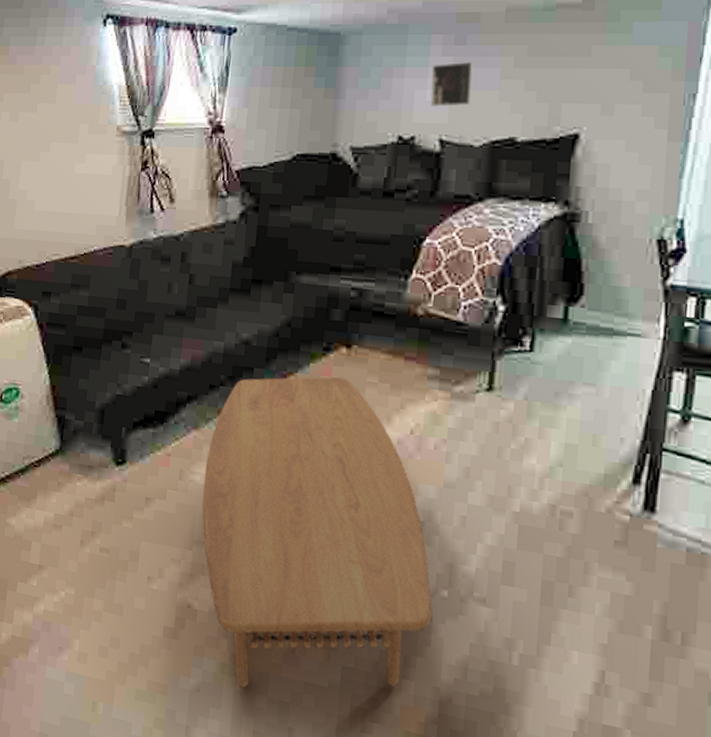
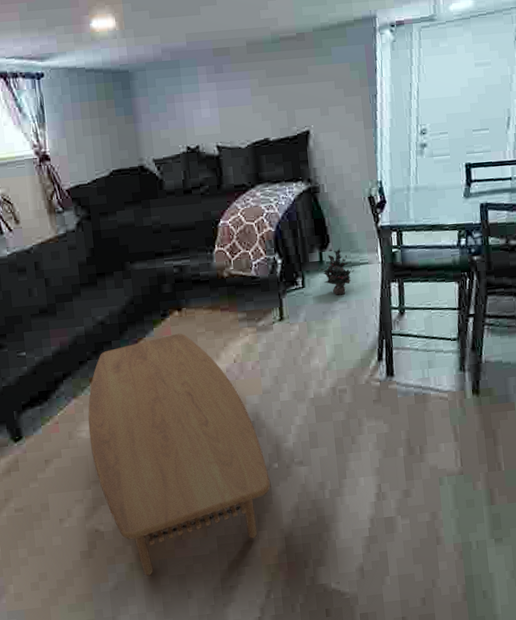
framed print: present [430,61,474,107] -> none [202,84,235,122]
decorative plant: none [559,304,616,374] -> present [318,247,354,295]

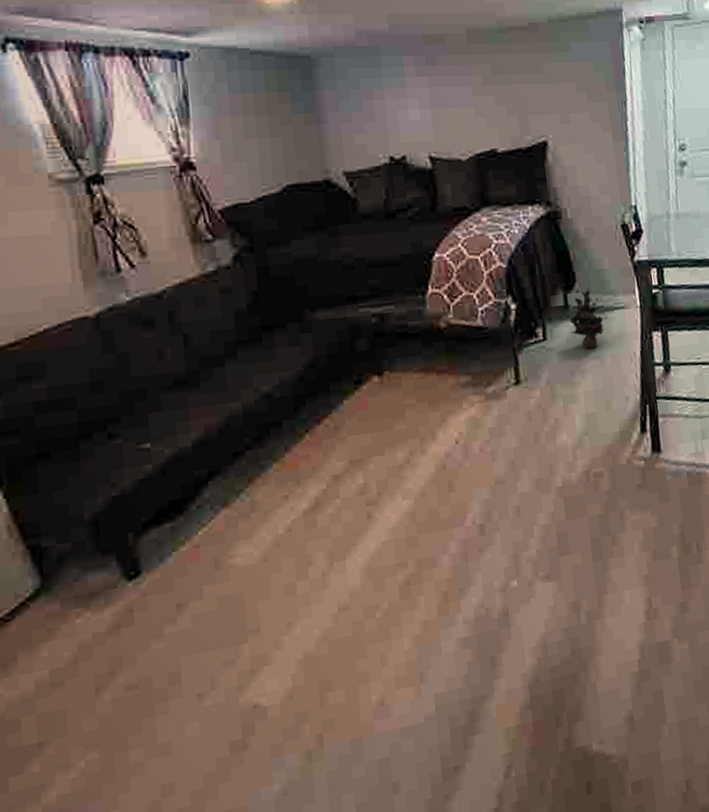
coffee table: present [88,333,270,576] -> none [245,406,508,768]

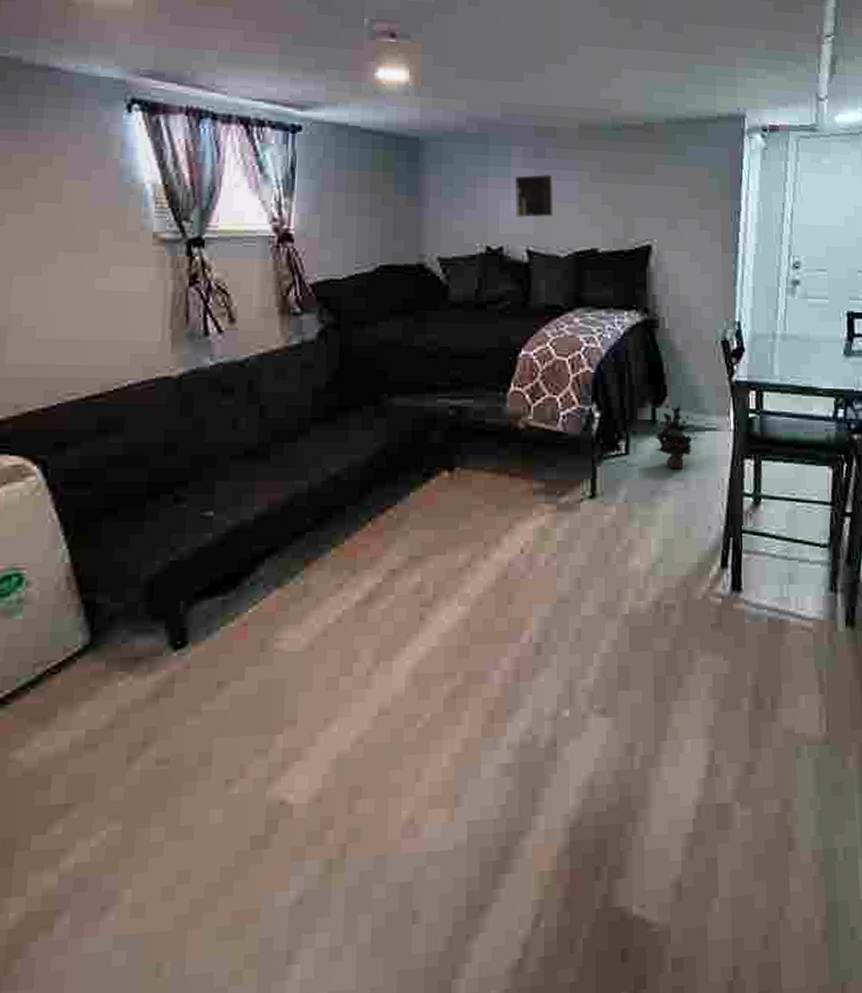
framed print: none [409,80,453,126] -> present [514,174,555,218]

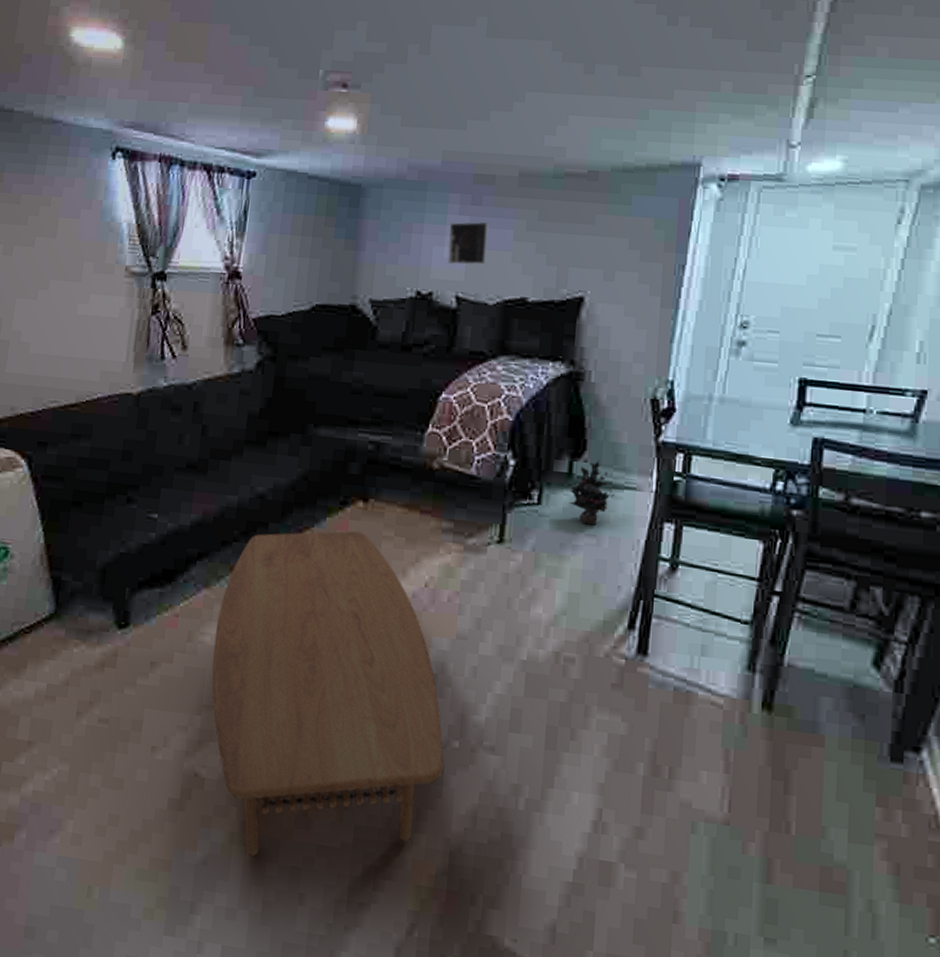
coffee table: none [292,503,555,883] -> present [212,530,444,857]

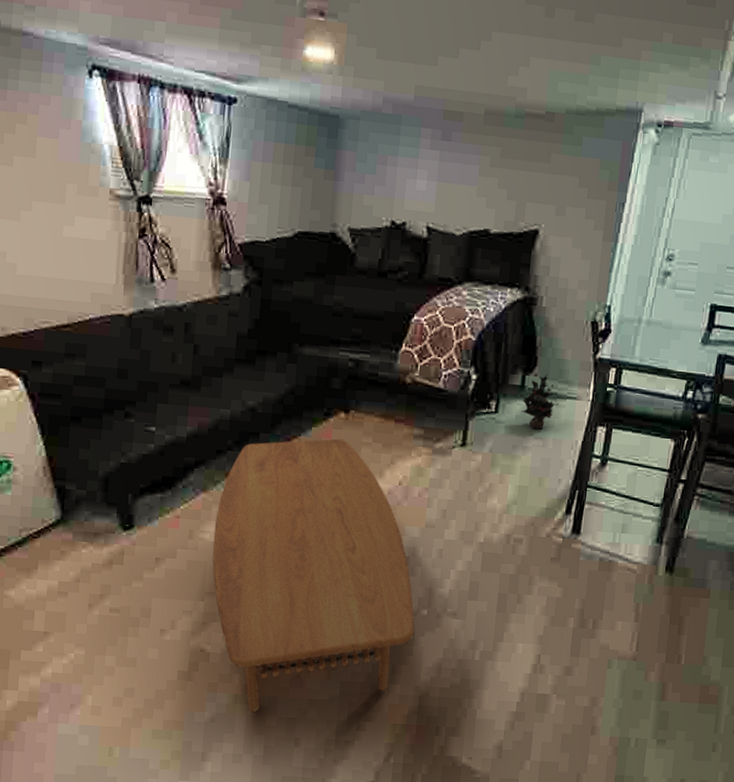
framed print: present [447,221,489,265] -> none [419,156,457,198]

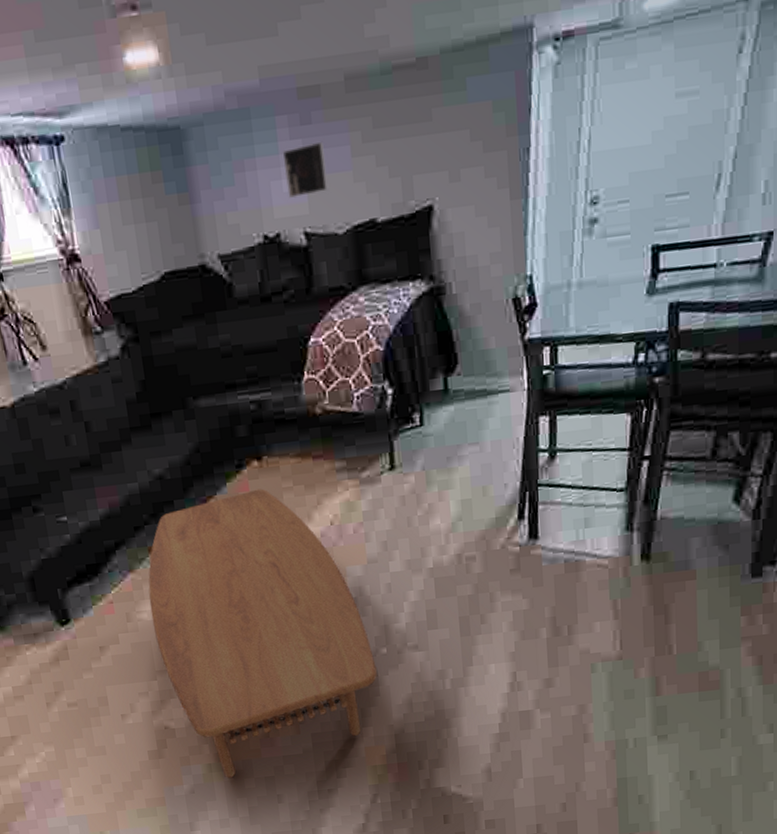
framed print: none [419,156,457,198] -> present [282,141,329,198]
decorative plant: present [517,374,559,430] -> none [442,370,490,435]

